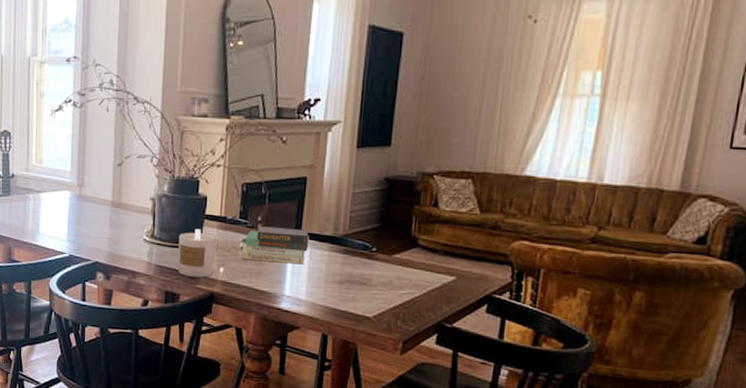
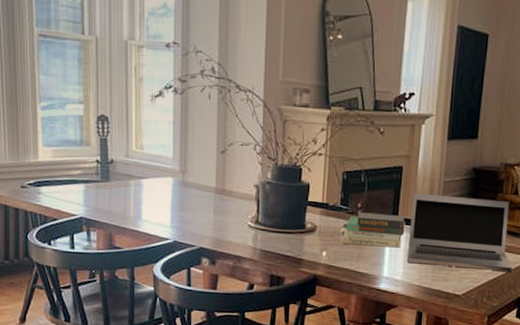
candle: present [177,228,216,278] -> none [282,214,319,262]
laptop: none [311,206,431,292] -> present [407,193,512,271]

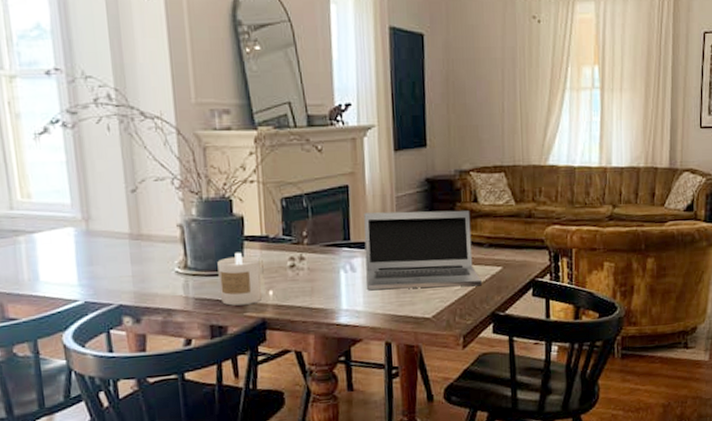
candle: none [282,214,319,262] -> present [217,252,262,306]
books: present [343,212,405,248] -> none [290,239,360,278]

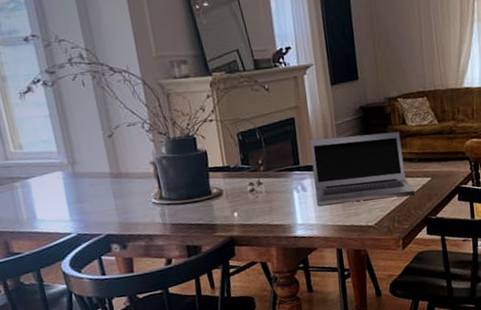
candle: present [217,252,262,306] -> none [187,181,228,228]

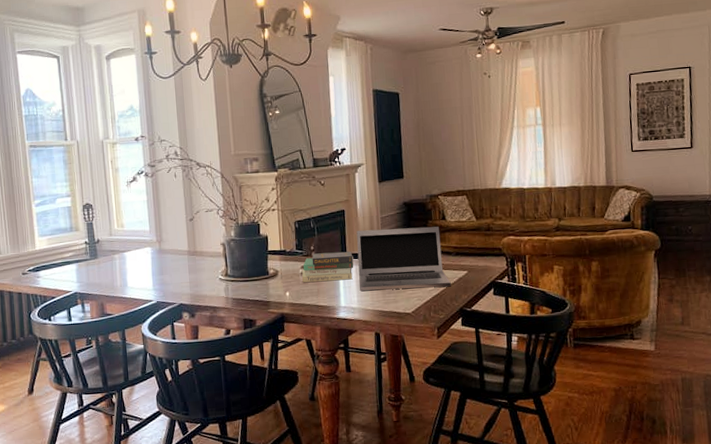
books: none [250,163,309,201] -> present [302,251,354,282]

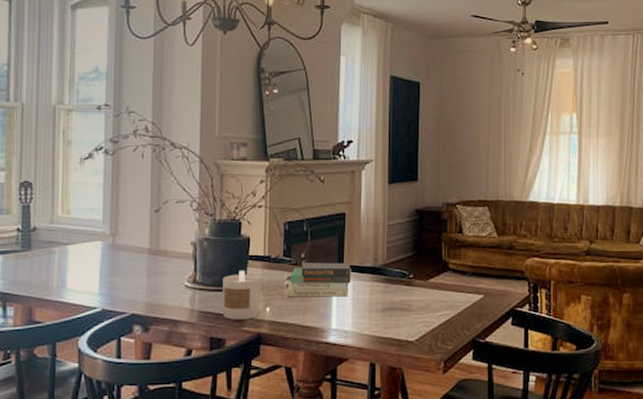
candle: none [249,263,281,304] -> present [222,270,261,320]
laptop: present [356,226,451,291] -> none [356,239,464,312]

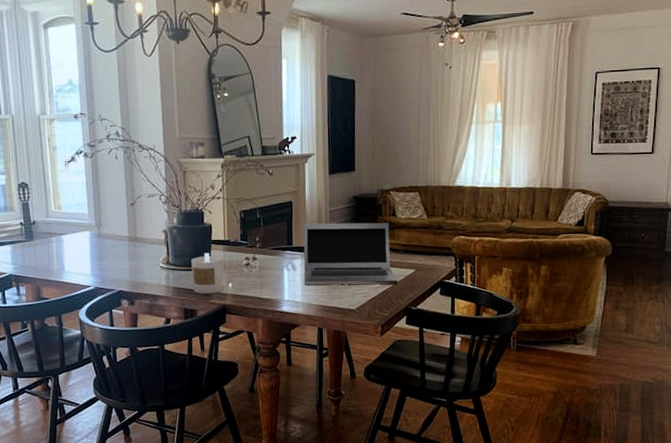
books: present [288,262,351,297] -> none [246,244,300,274]
laptop: none [356,239,464,312] -> present [303,222,398,285]

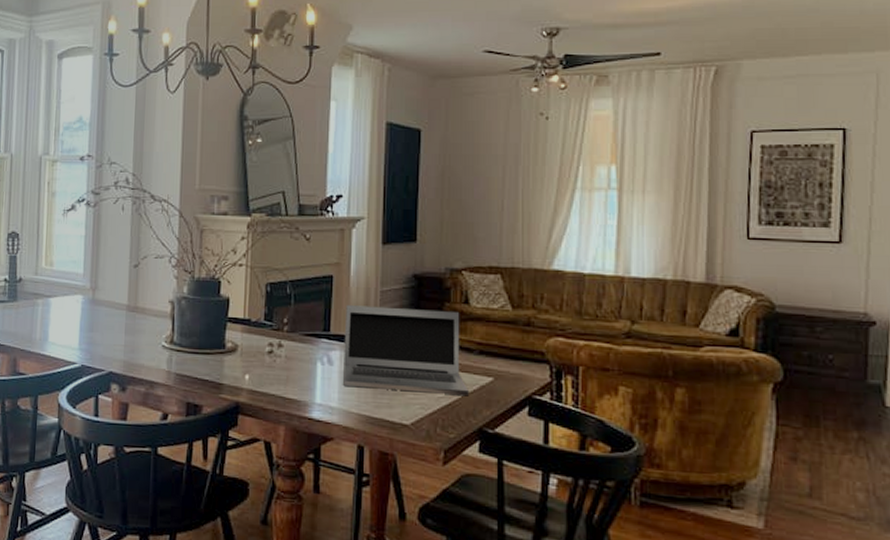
candle: present [191,252,224,294] -> none [199,332,240,386]

